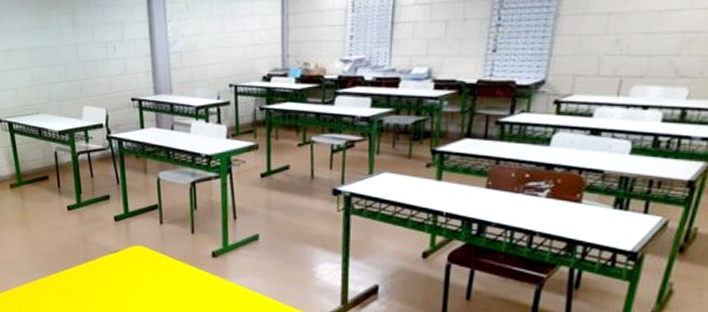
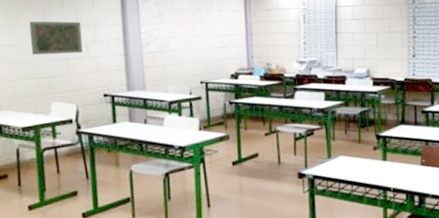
road map: none [59,19,111,57] -> present [29,21,83,55]

